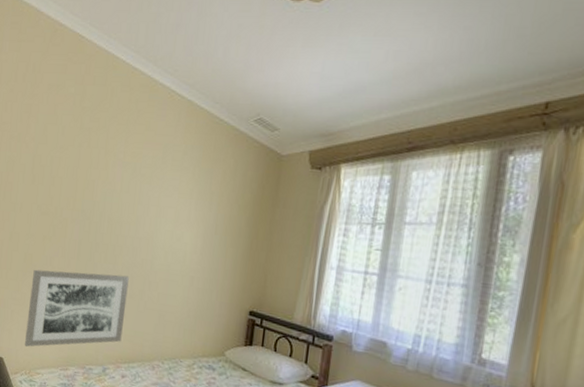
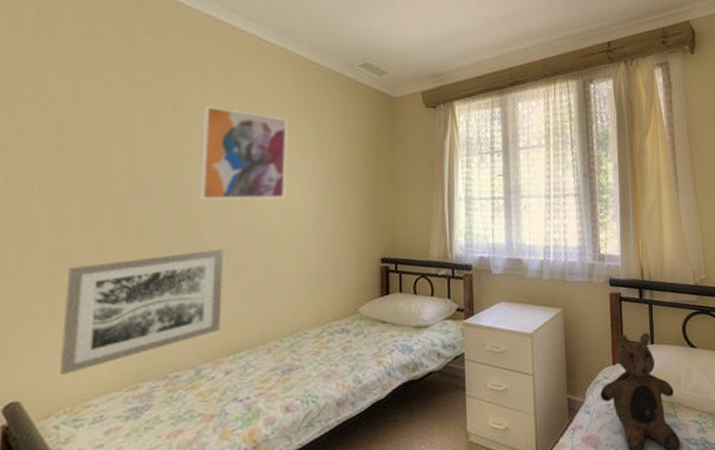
wall art: none [116,151,187,241] -> present [198,106,287,201]

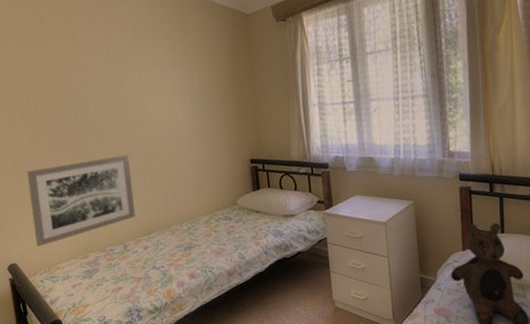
wall art: present [198,106,287,201] -> none [95,36,168,117]

